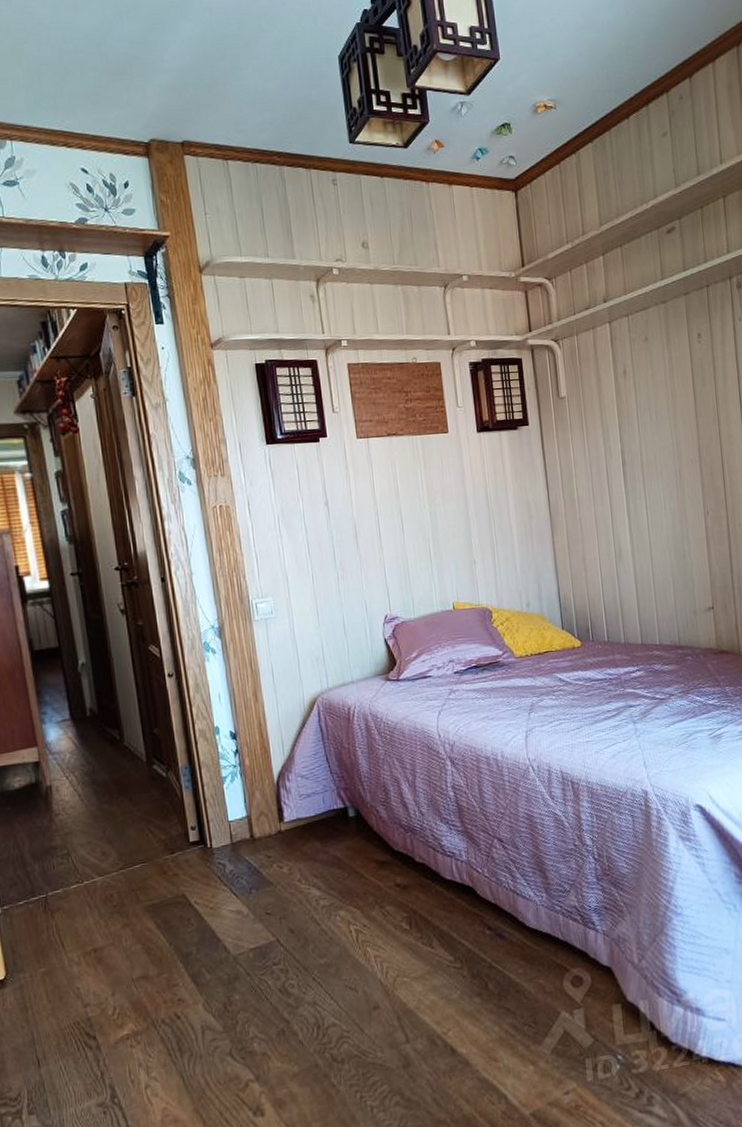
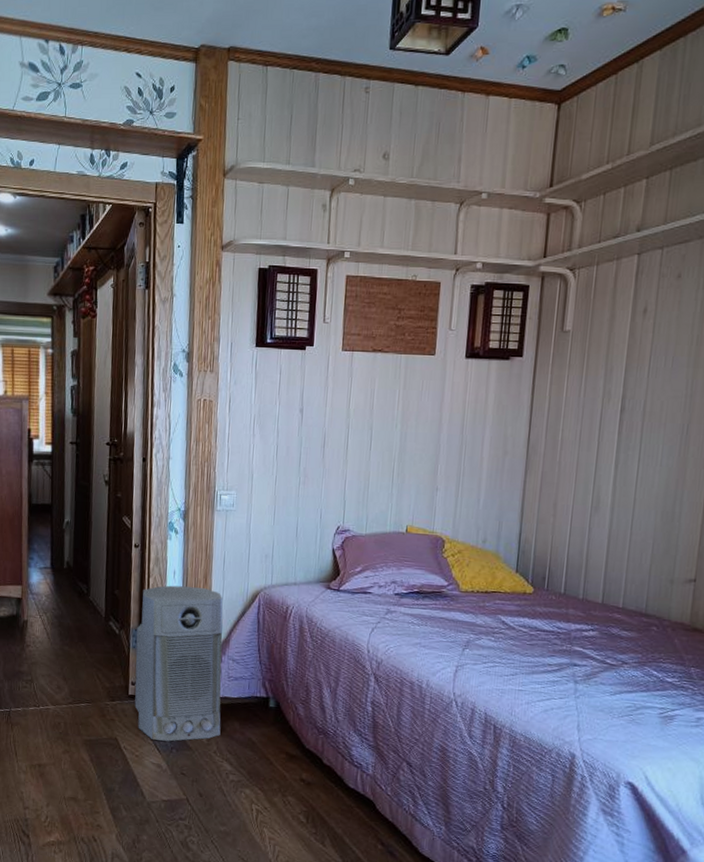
air purifier: none [186,706,302,886] -> present [134,585,223,742]

